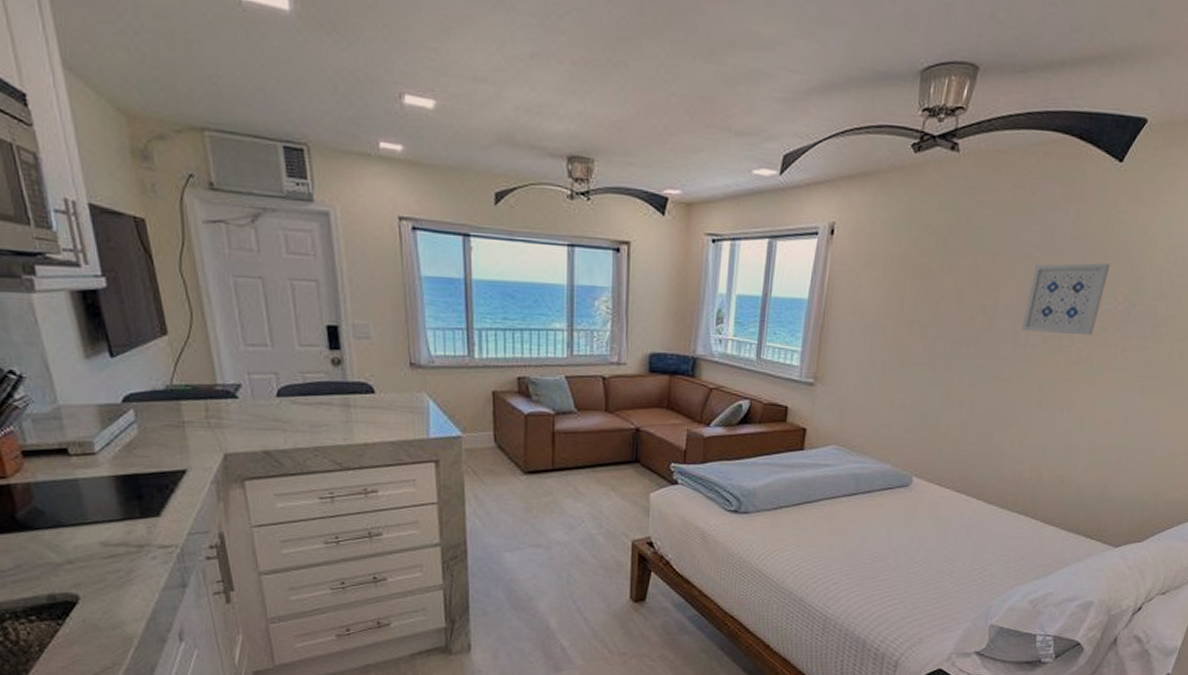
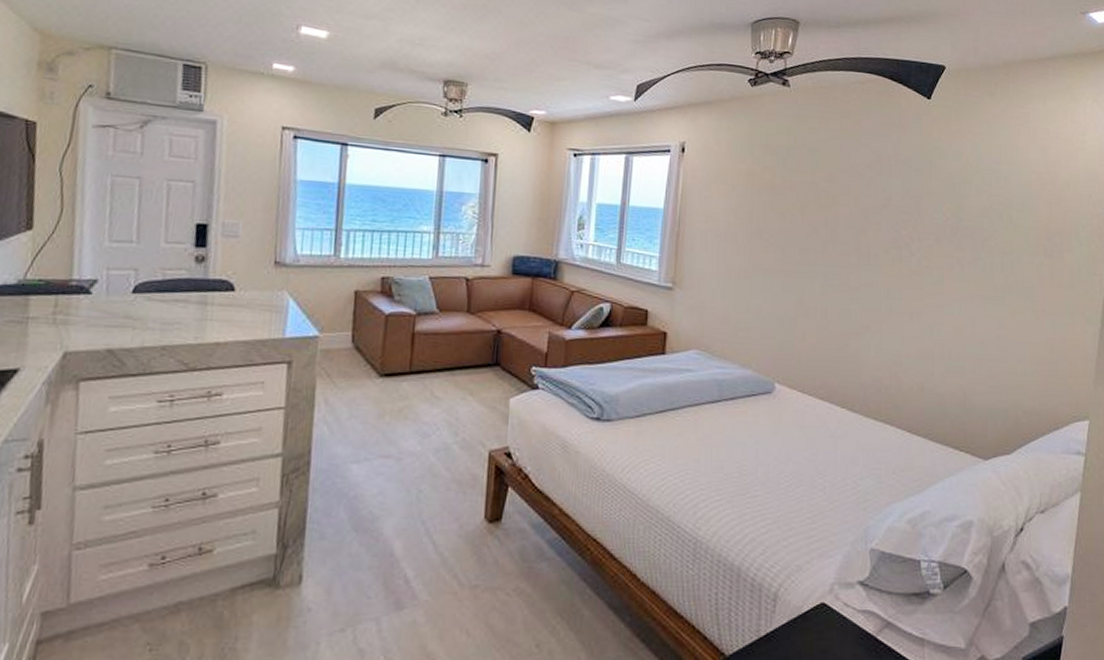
wall art: present [1021,263,1111,336] -> none [863,182,935,248]

